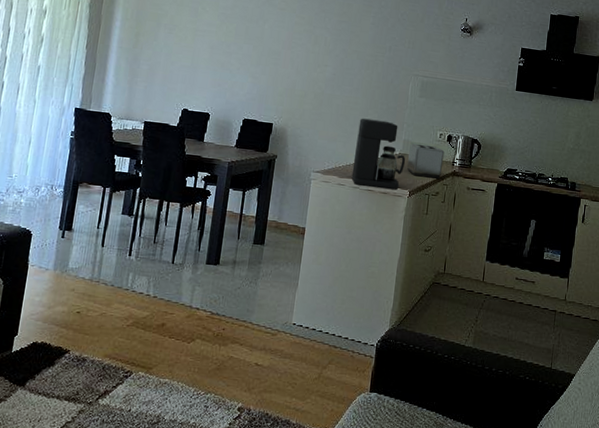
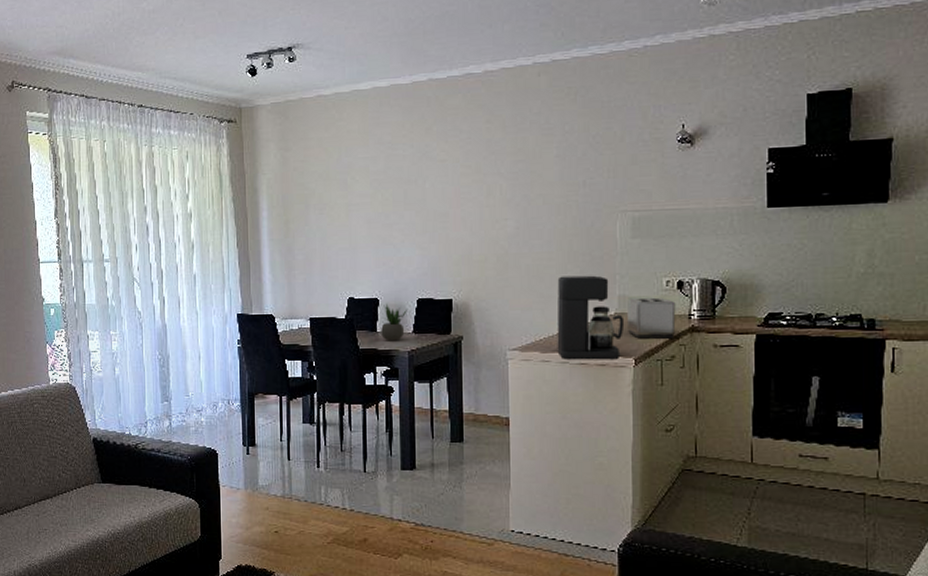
potted plant: none [207,119,235,152] -> present [381,303,409,341]

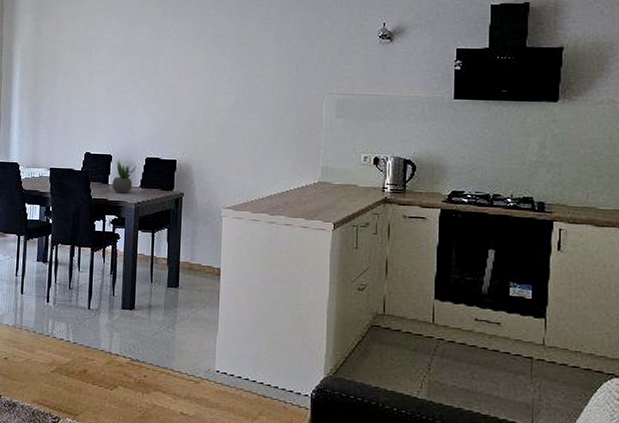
coffee maker: present [557,275,625,360] -> none [266,146,327,223]
toaster: present [626,297,676,339] -> none [328,169,372,208]

